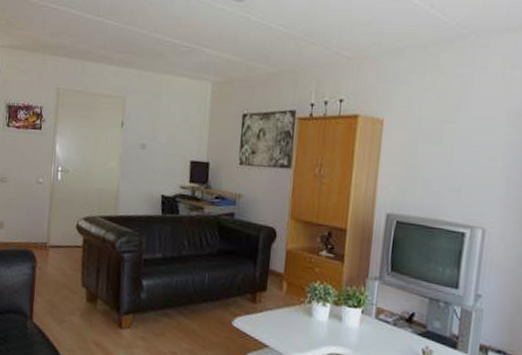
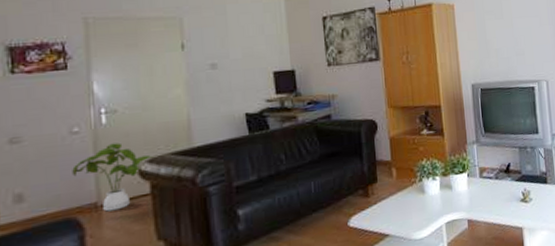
house plant: none [34,197,89,253] -> present [72,143,155,212]

